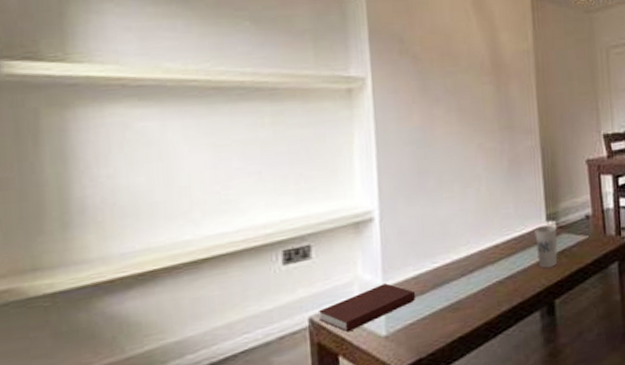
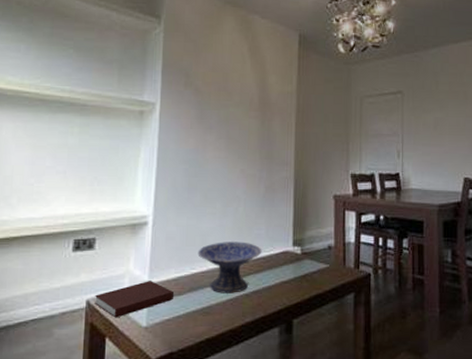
decorative bowl: none [438,224,513,285] -> present [197,242,262,294]
cup: present [534,225,558,269] -> none [281,250,301,289]

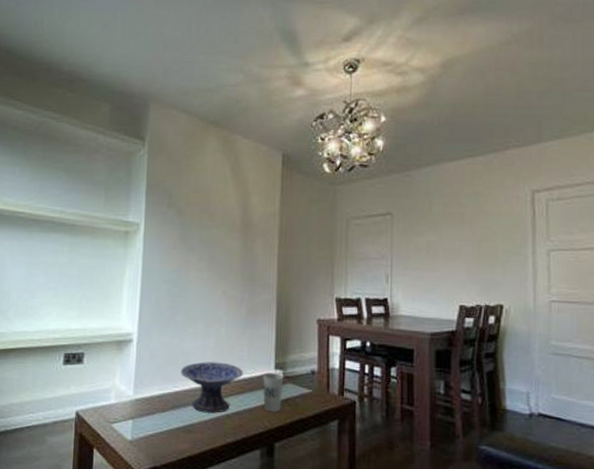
notebook: present [95,281,174,318] -> none [83,396,157,430]
cup: none [281,250,301,289] -> present [263,373,284,412]

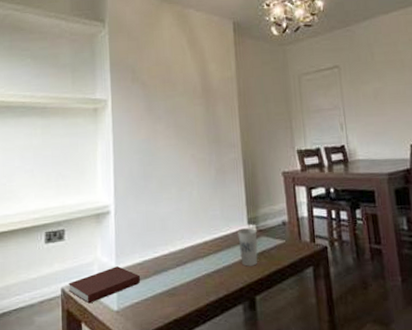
notebook: none [83,396,157,430] -> present [69,266,140,304]
decorative bowl: present [180,362,244,413] -> none [158,223,219,275]

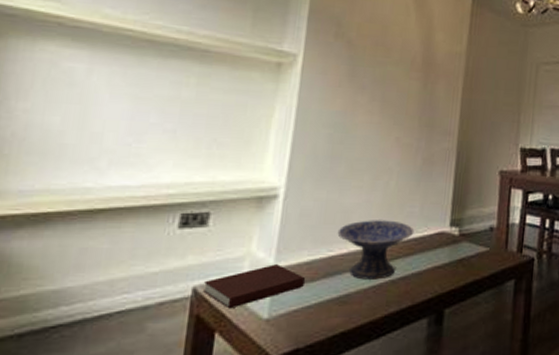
decorative bowl: none [158,223,219,275] -> present [337,220,415,280]
cup: present [238,228,258,267] -> none [435,231,459,275]

